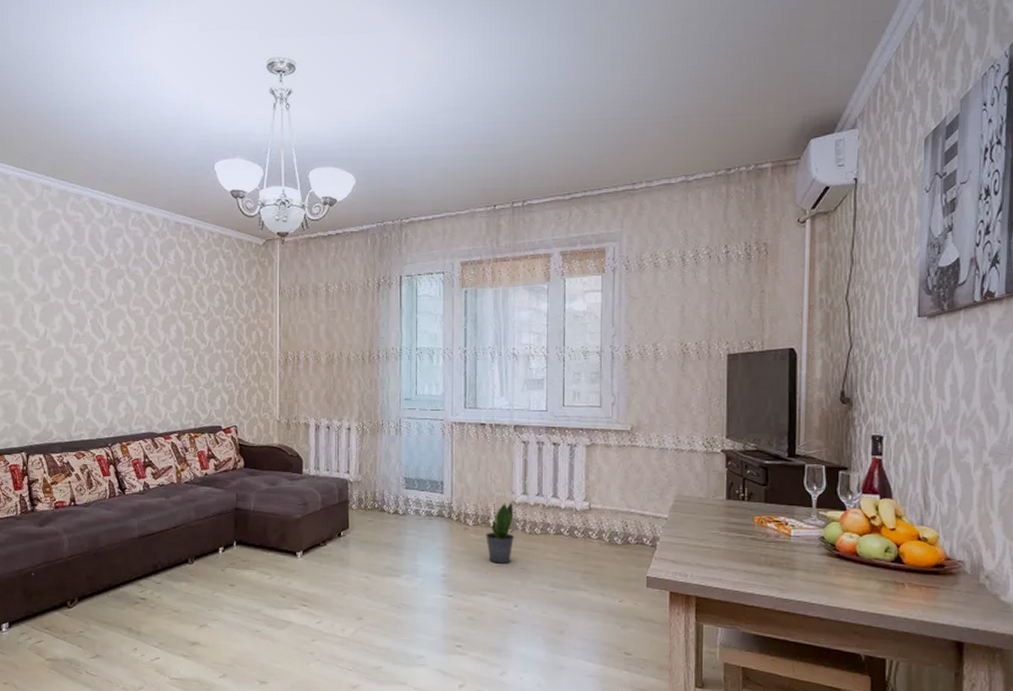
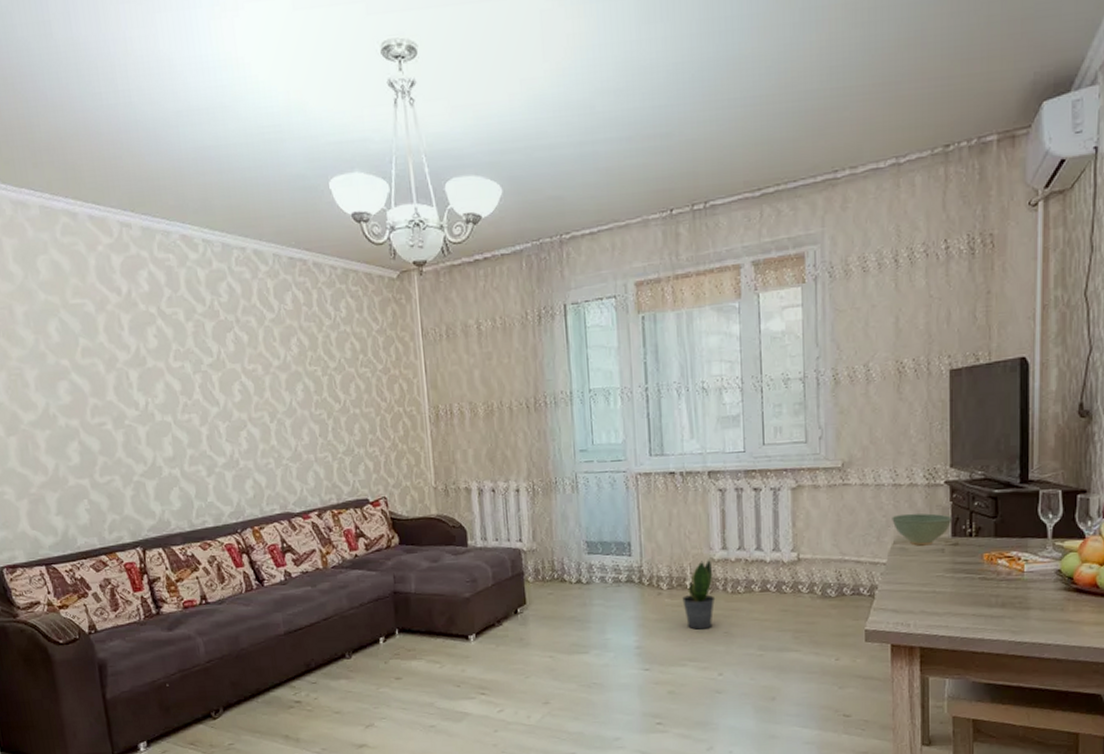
bowl: none [673,475,728,505] -> present [892,513,953,546]

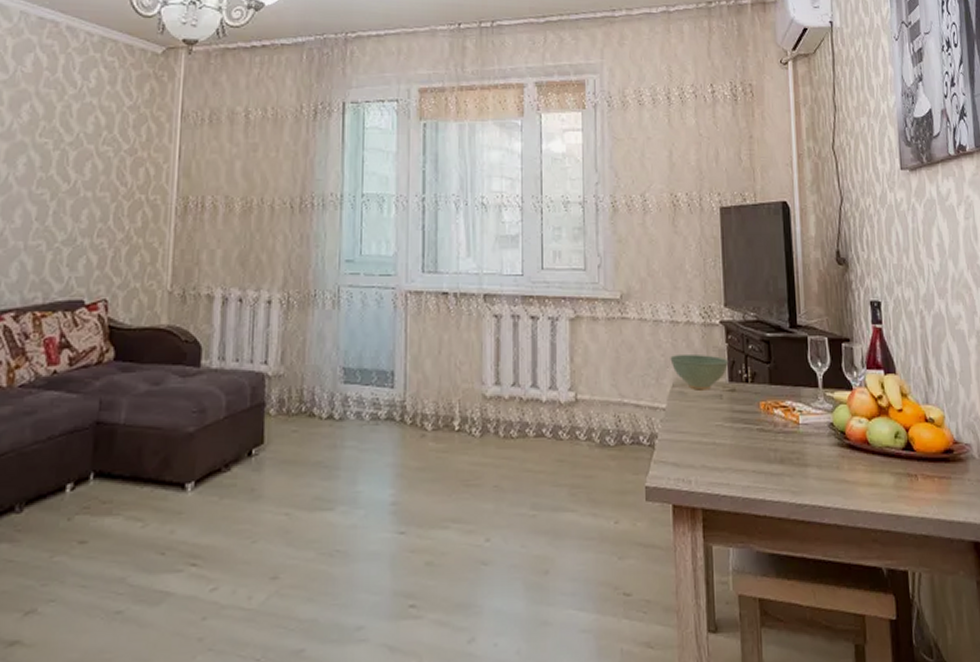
potted plant: present [682,559,716,630] -> none [449,395,486,482]

